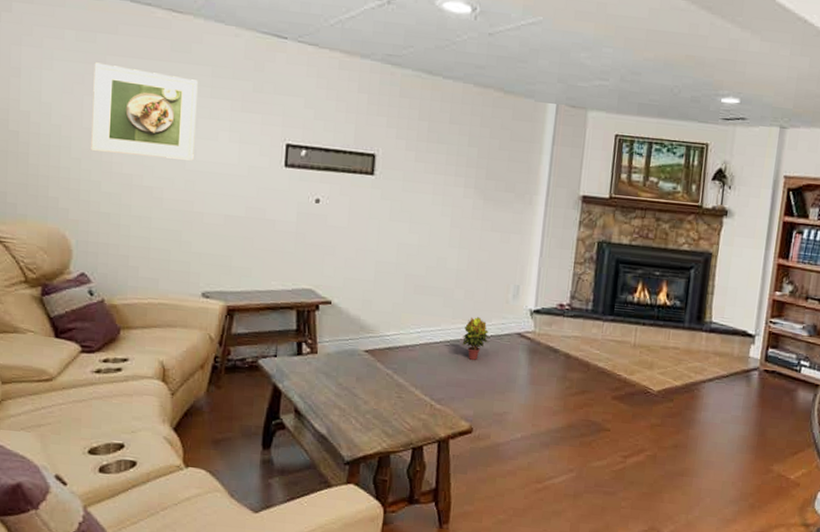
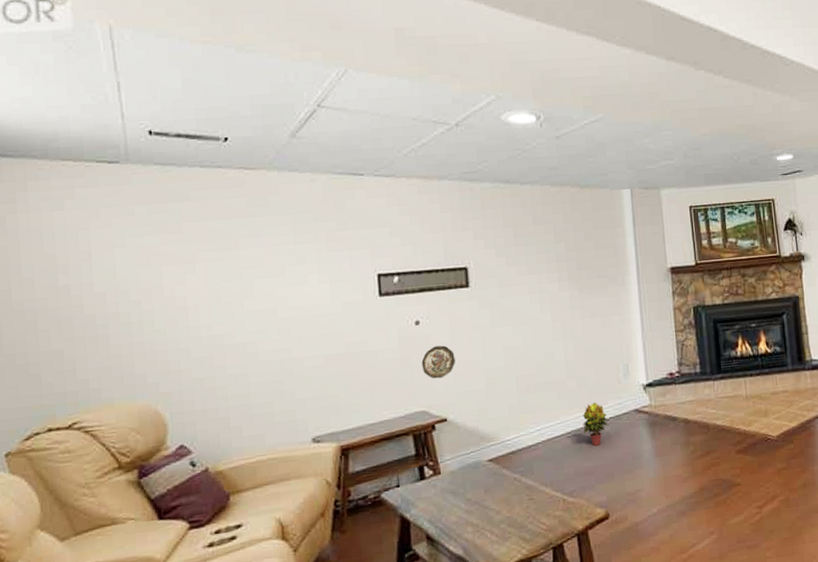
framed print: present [91,62,198,161] -> none [169,230,285,320]
decorative plate: none [315,228,349,261] -> present [421,345,455,379]

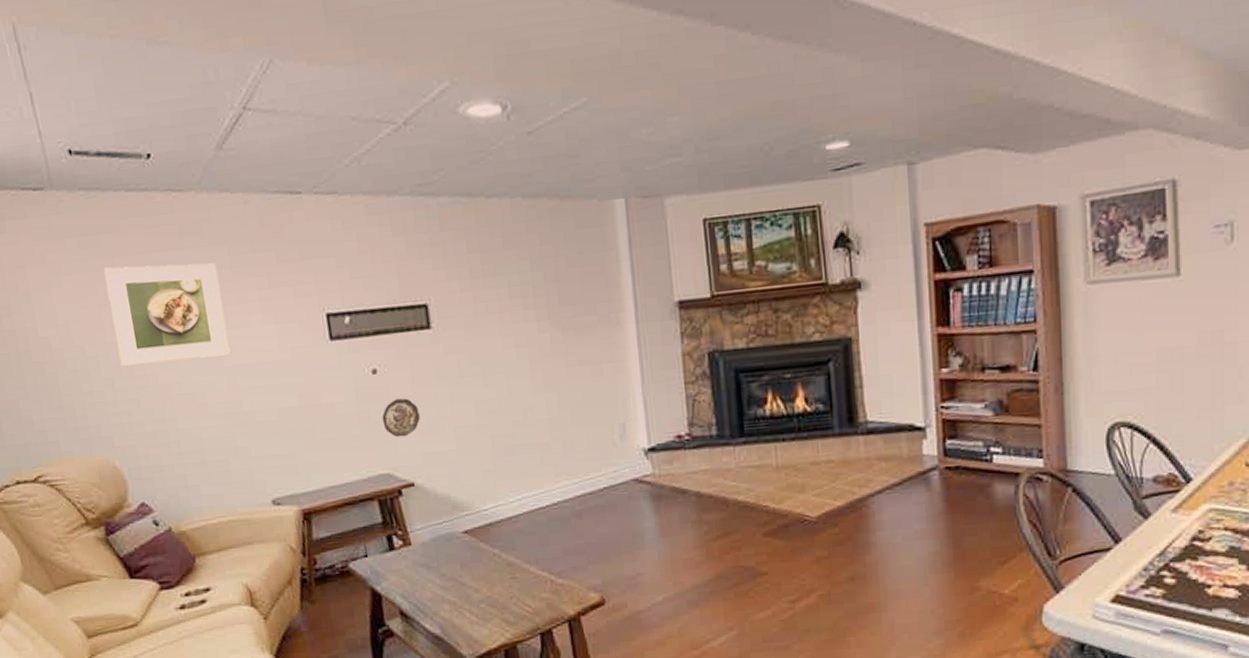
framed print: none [169,230,285,320] -> present [103,263,230,368]
potted plant: present [583,402,609,446] -> none [571,469,603,520]

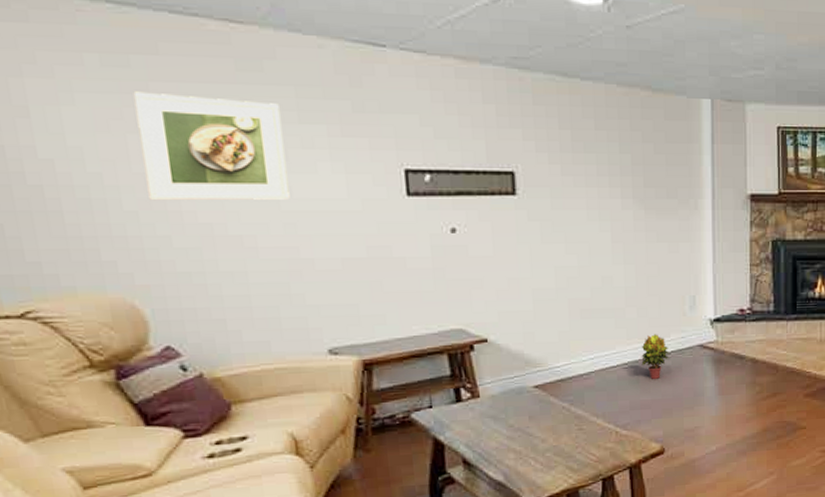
decorative plate: present [382,398,420,438] -> none [458,259,498,295]
potted plant: none [571,469,603,520] -> present [641,334,670,379]

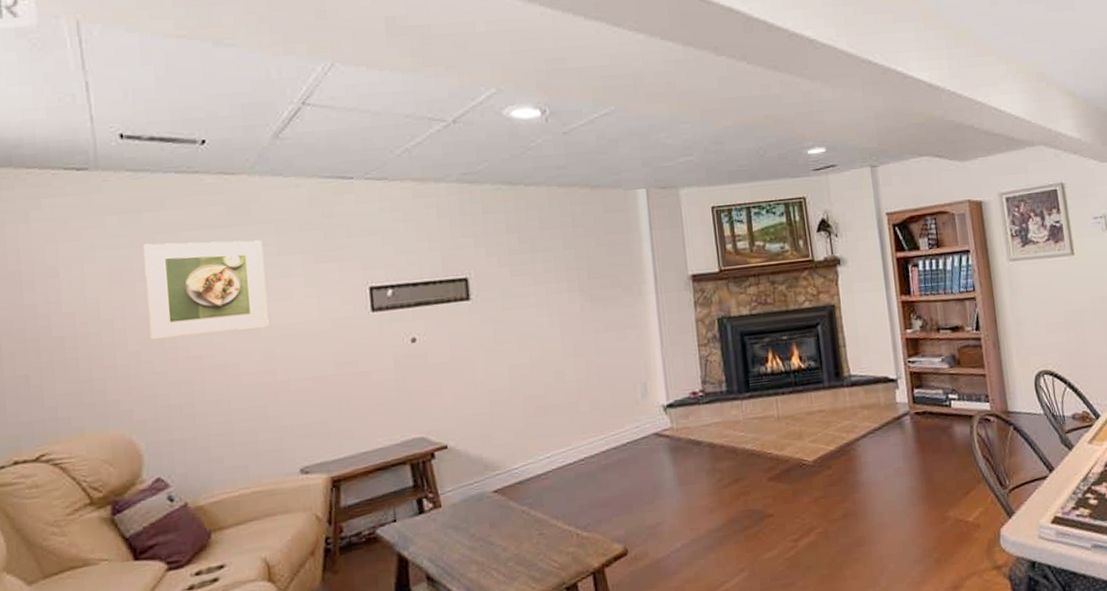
potted plant: present [641,334,670,379] -> none [597,426,626,474]

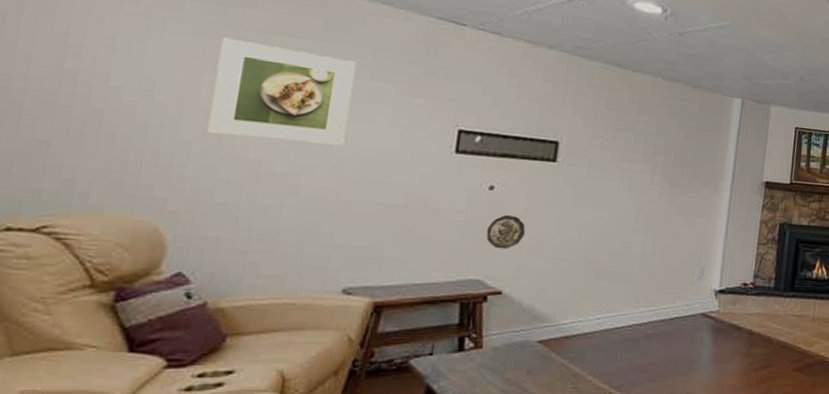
decorative plate: none [418,365,456,402] -> present [486,215,525,249]

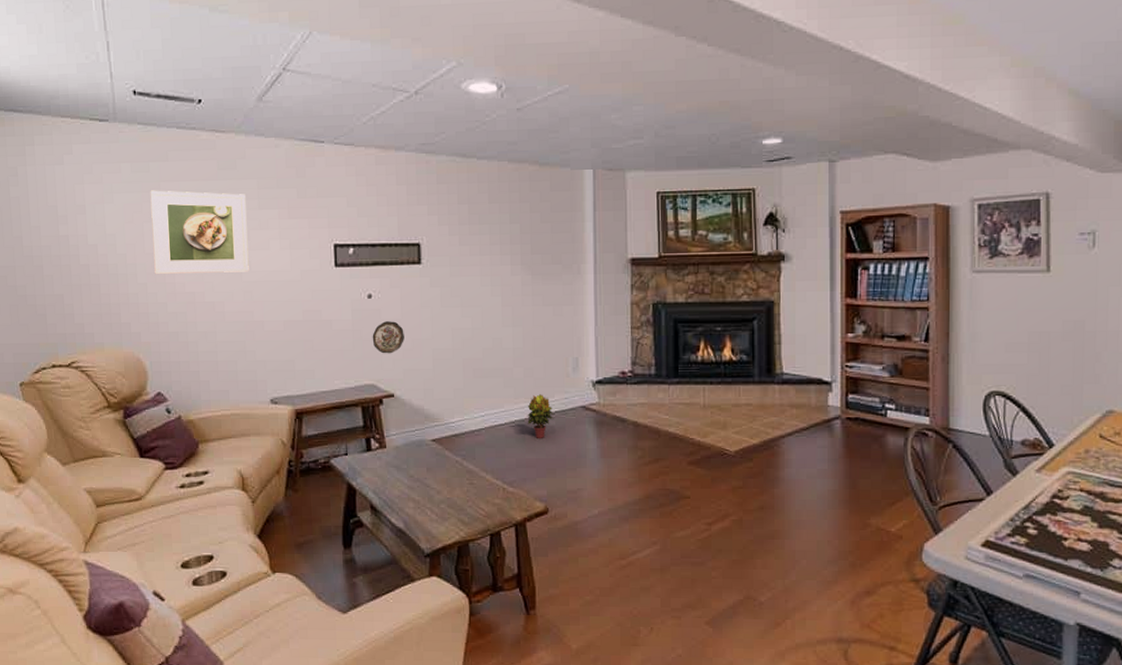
potted plant: none [645,300,673,343] -> present [527,394,554,438]

